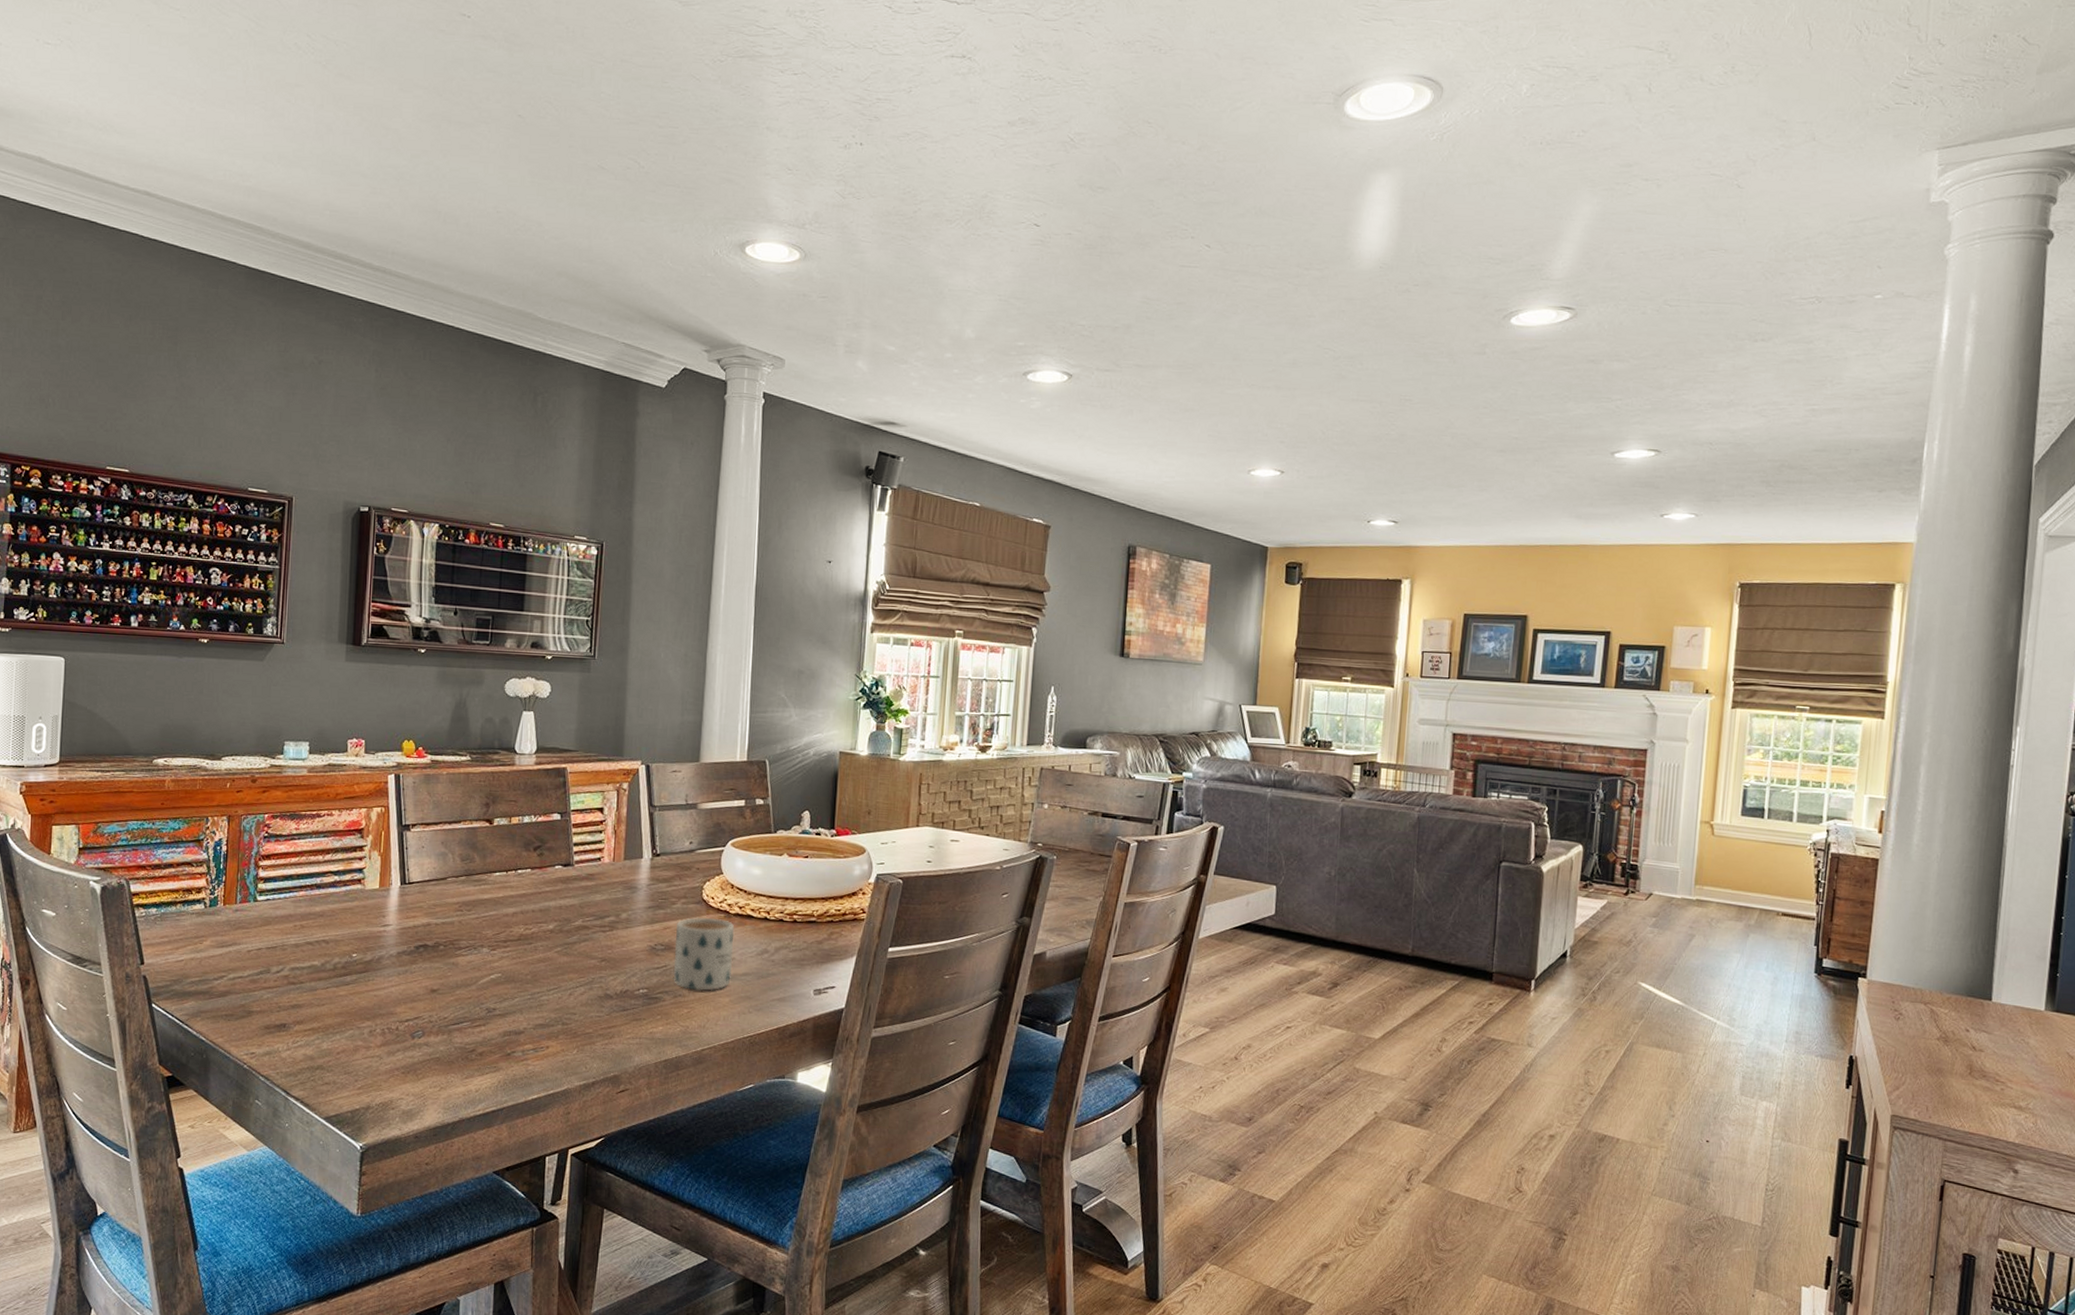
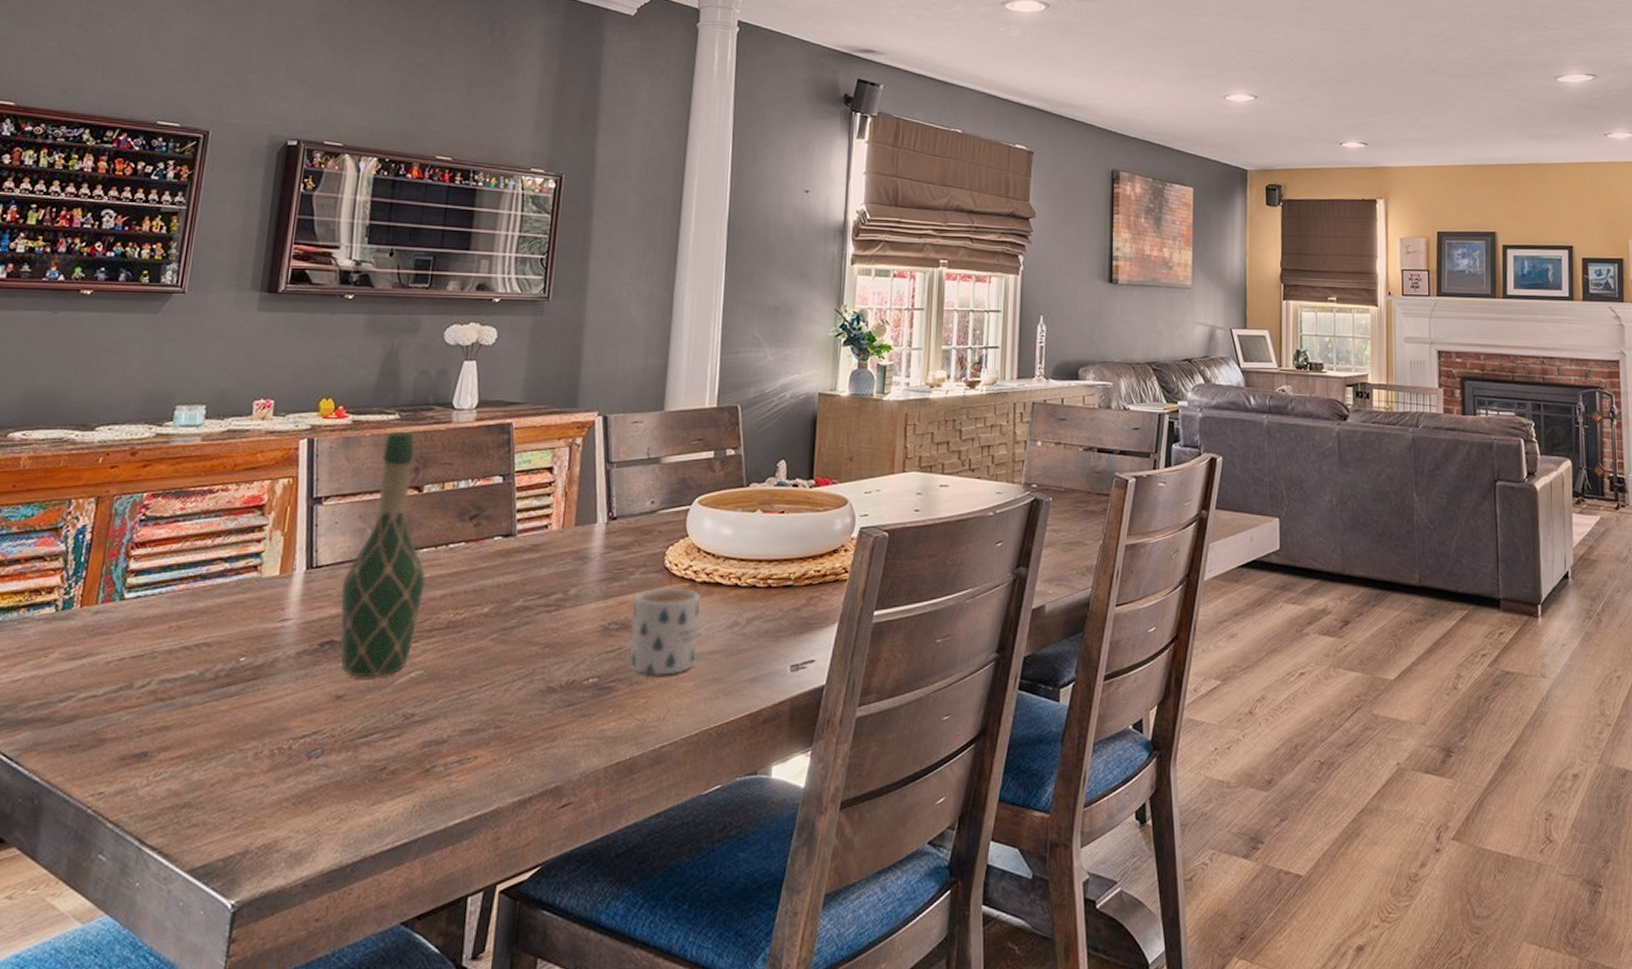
wine bottle: none [430,771,499,977] -> present [340,431,426,677]

